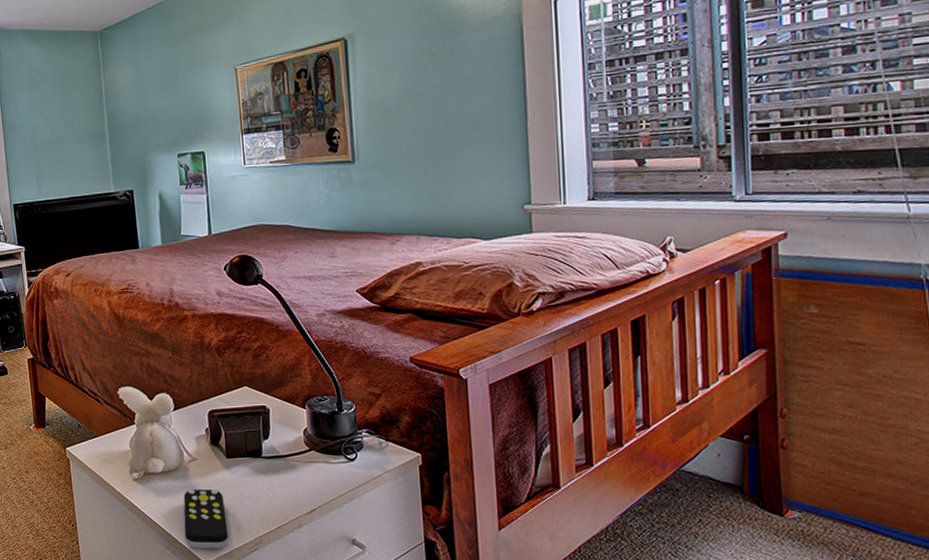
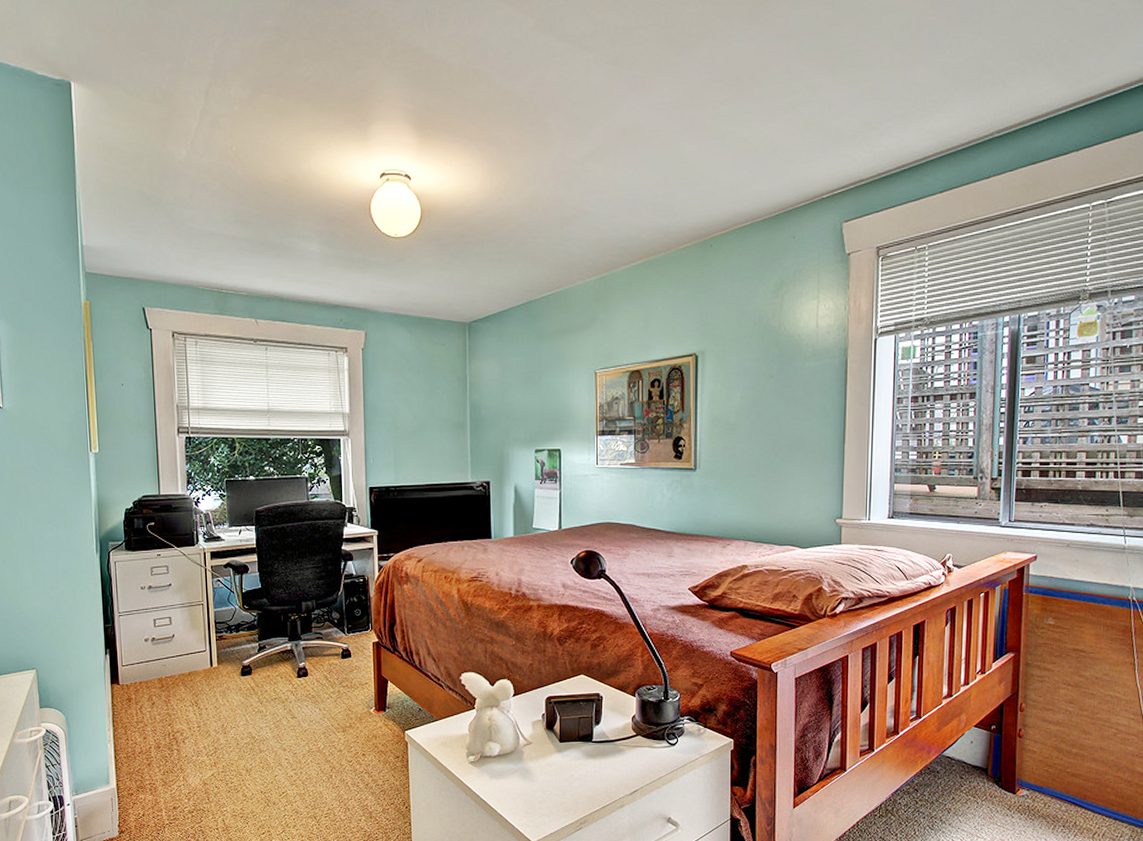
remote control: present [183,489,229,549] -> none [514,771,556,828]

